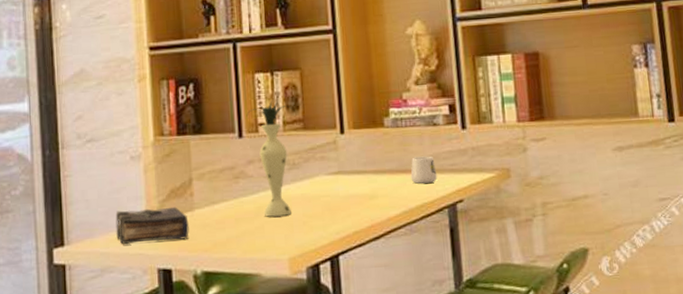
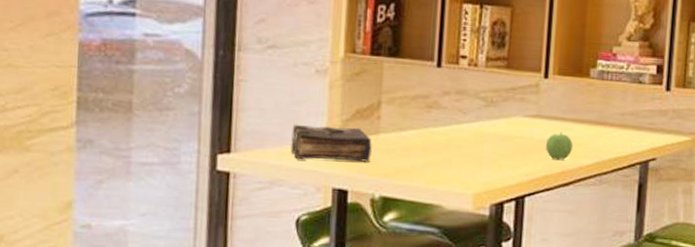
vase: present [246,100,295,217] -> none [448,34,501,152]
apple: none [351,185,379,214] -> present [545,132,573,160]
mug: present [410,156,437,184] -> none [608,111,635,138]

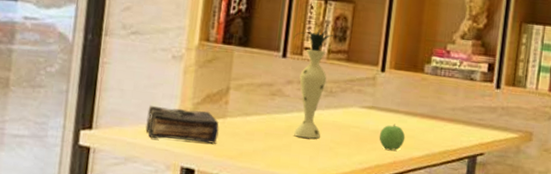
vase: none [448,34,501,152] -> present [293,28,342,139]

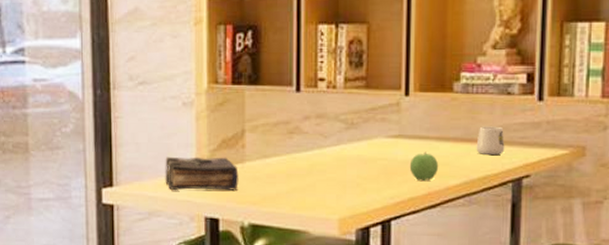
vase: present [293,28,342,139] -> none [306,55,358,176]
mug: none [439,106,465,133] -> present [476,126,505,155]

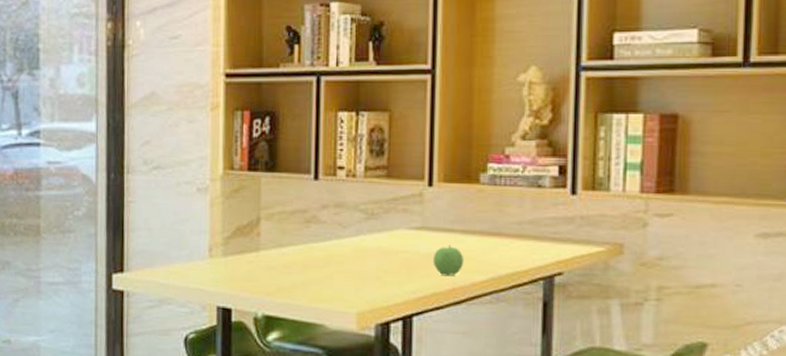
book: present [165,156,239,191] -> none [177,243,253,280]
mug: present [476,126,505,155] -> none [504,220,535,250]

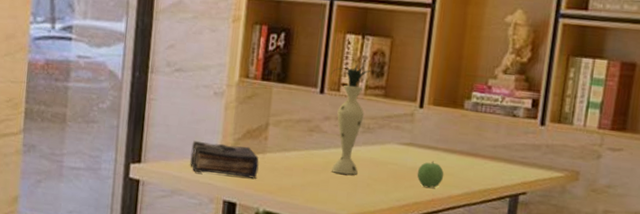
book: none [177,243,253,280] -> present [190,140,259,179]
vase: none [325,143,379,268] -> present [331,63,379,175]

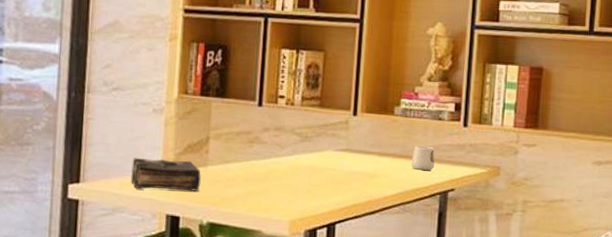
vase: present [331,63,379,175] -> none [268,76,314,182]
apple: present [417,161,444,188] -> none [354,164,379,190]
mug: none [479,143,507,171] -> present [411,145,435,170]

